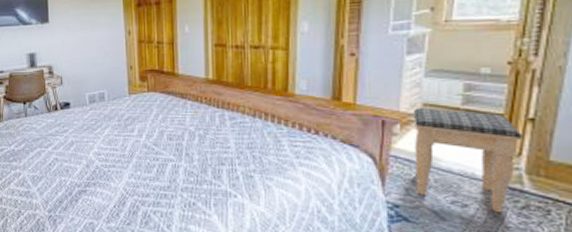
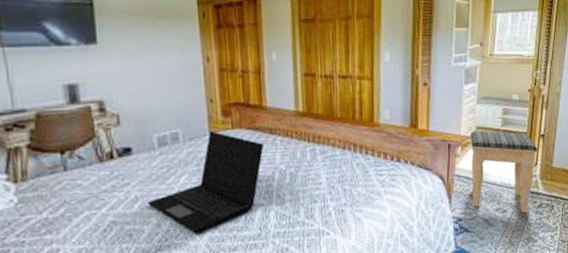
laptop: none [79,93,176,178] -> present [147,131,264,234]

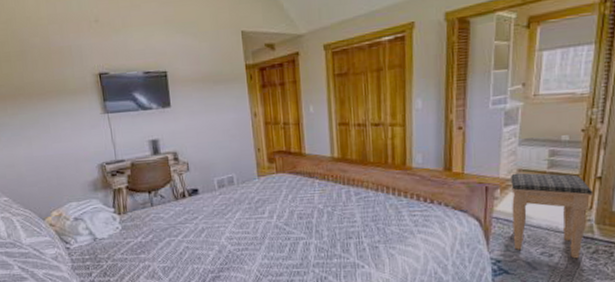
laptop: present [147,131,264,234] -> none [211,175,304,260]

